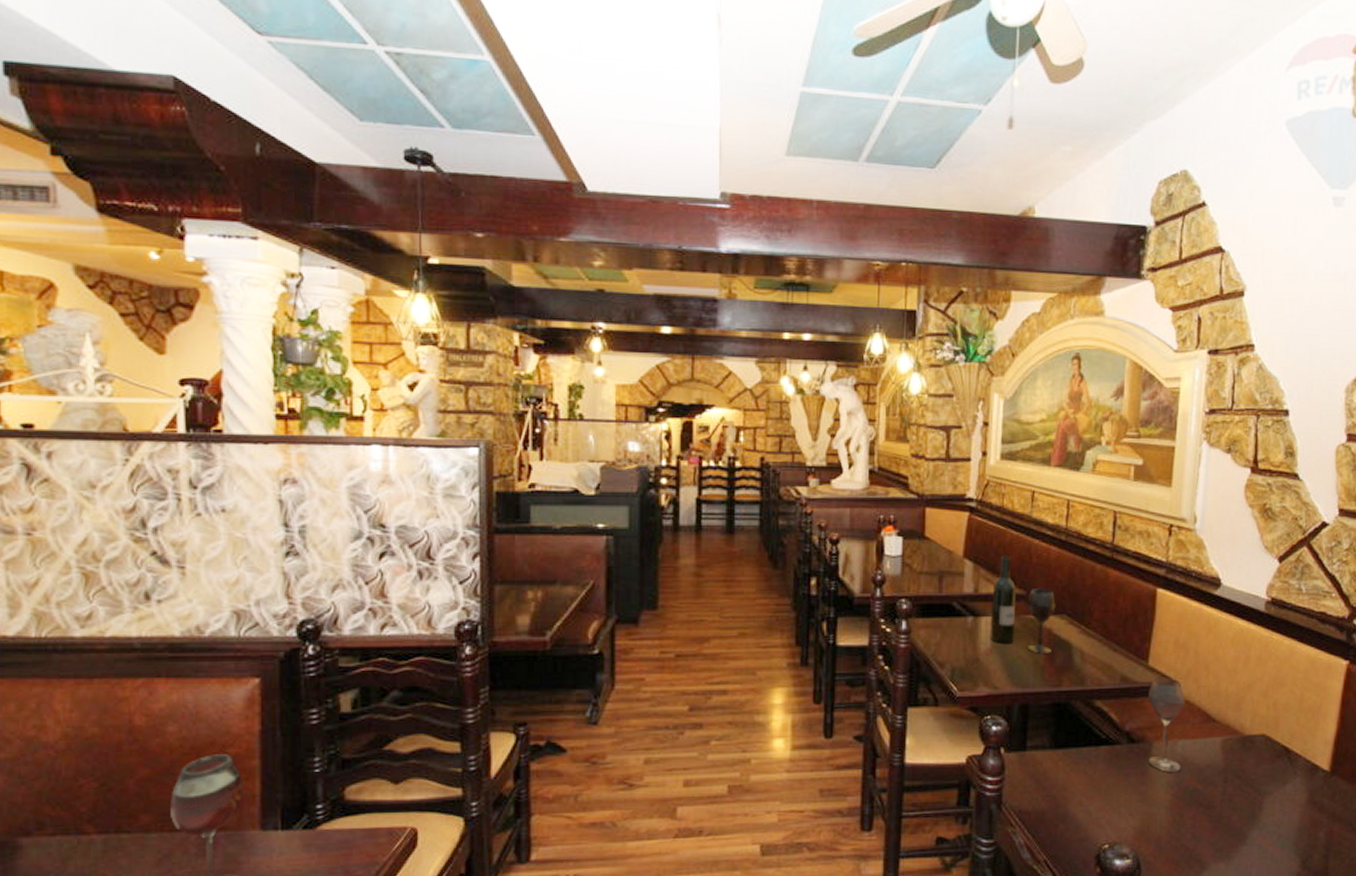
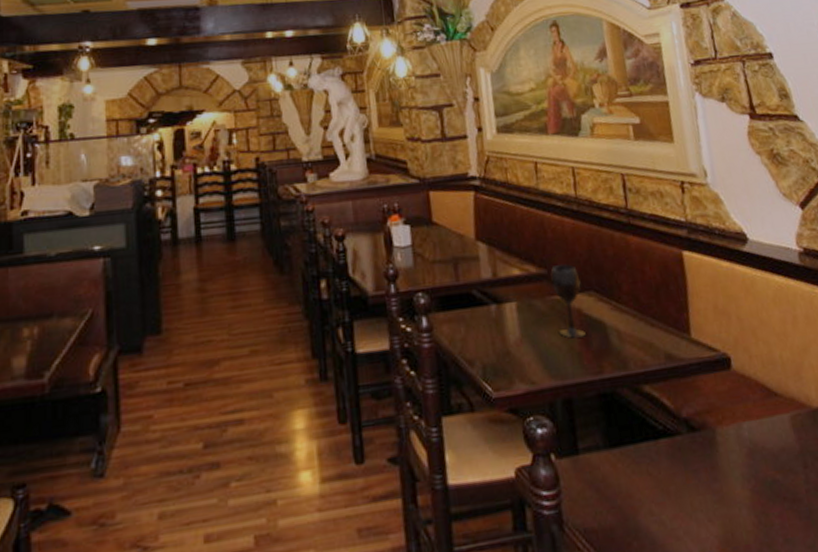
wine bottle: present [991,555,1017,644] -> none [511,233,544,332]
wineglass: present [1147,677,1185,772] -> none [697,349,754,463]

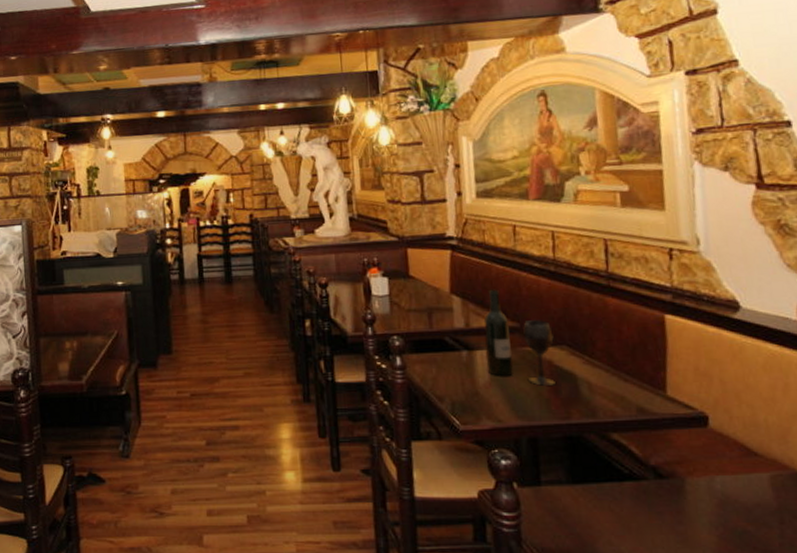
wine bottle: none [511,233,544,332] -> present [483,289,513,377]

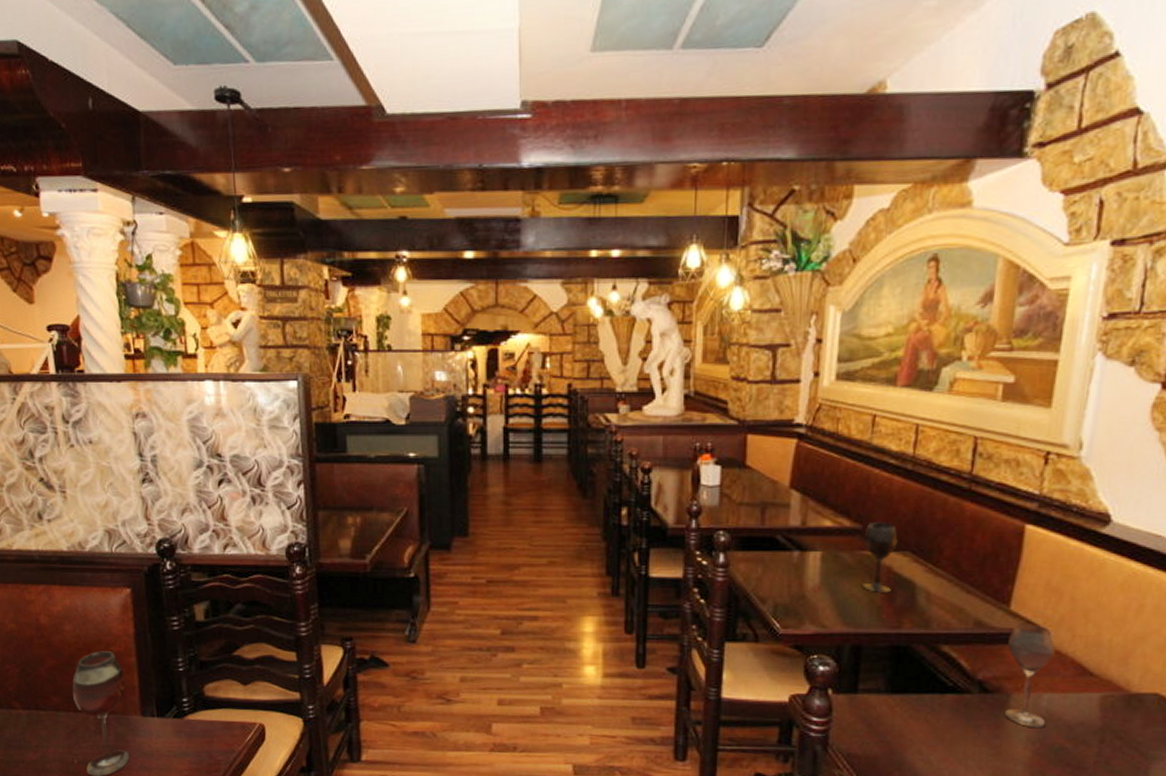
wine bottle: present [483,289,513,377] -> none [820,486,852,582]
wineglass: none [670,407,725,511] -> present [1004,623,1056,728]

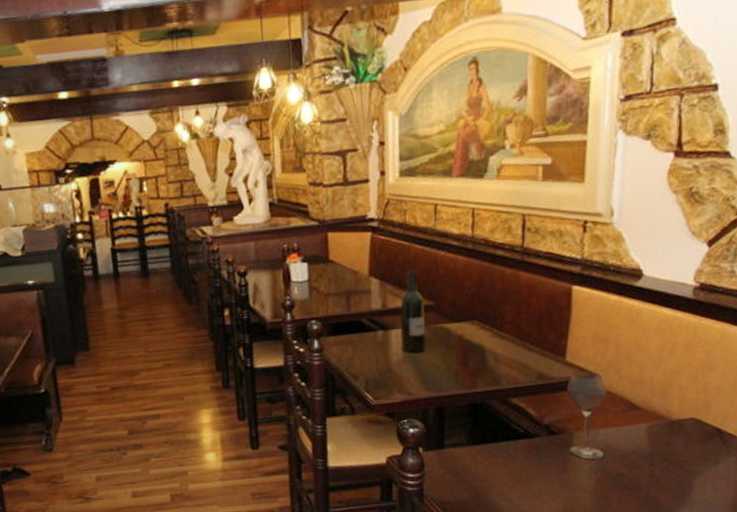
wine bottle: none [820,486,852,582] -> present [400,269,426,354]
wine glass: present [862,521,898,593] -> none [438,296,466,360]

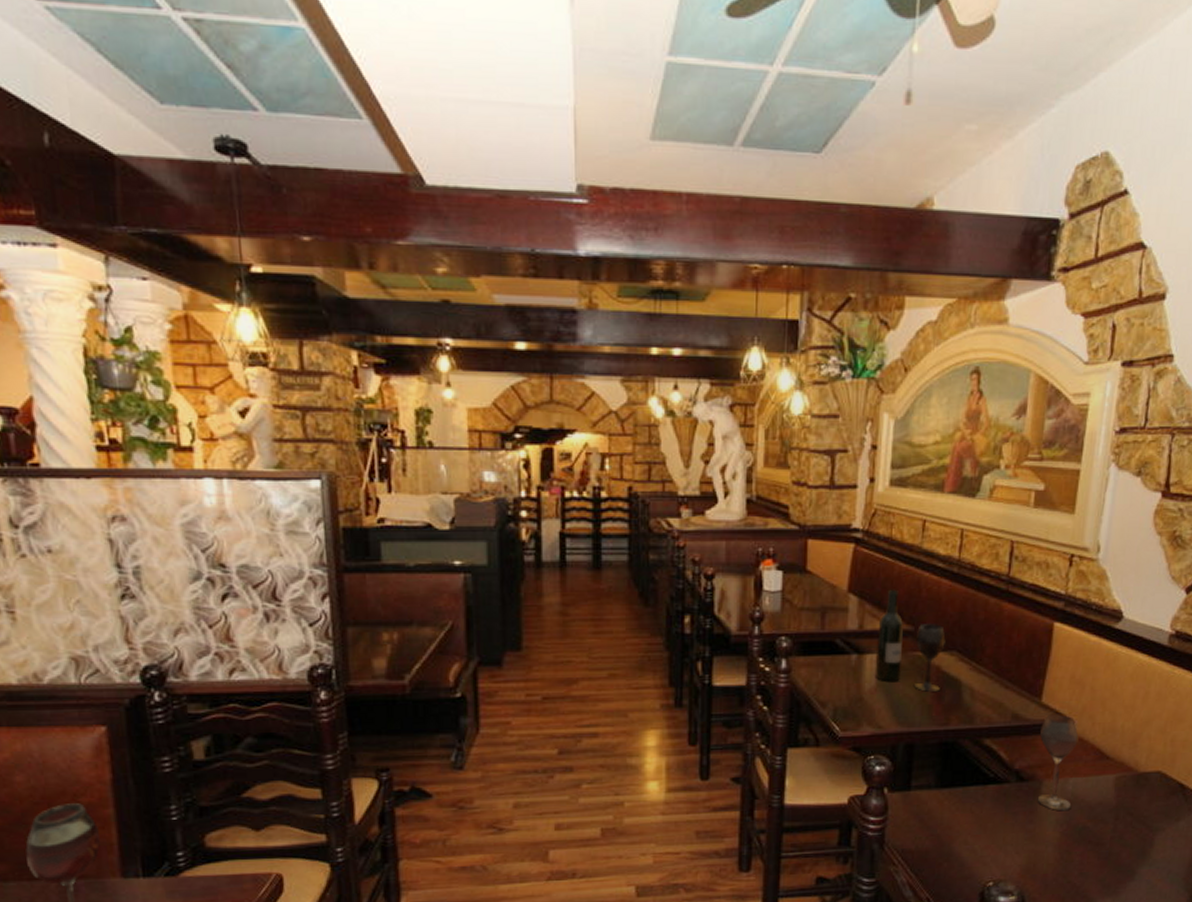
wine glass: none [438,296,466,360] -> present [914,622,946,692]

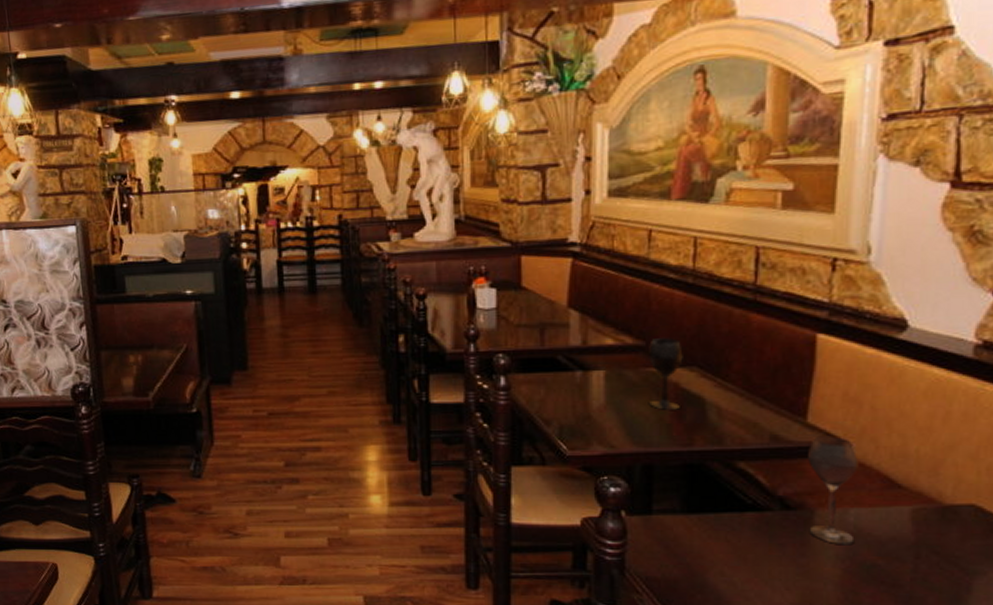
wine bottle: present [876,589,904,683] -> none [604,303,634,400]

